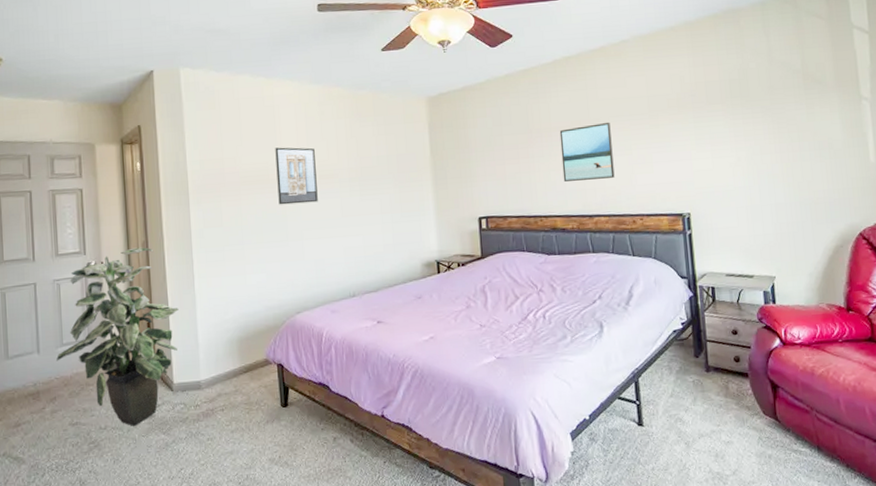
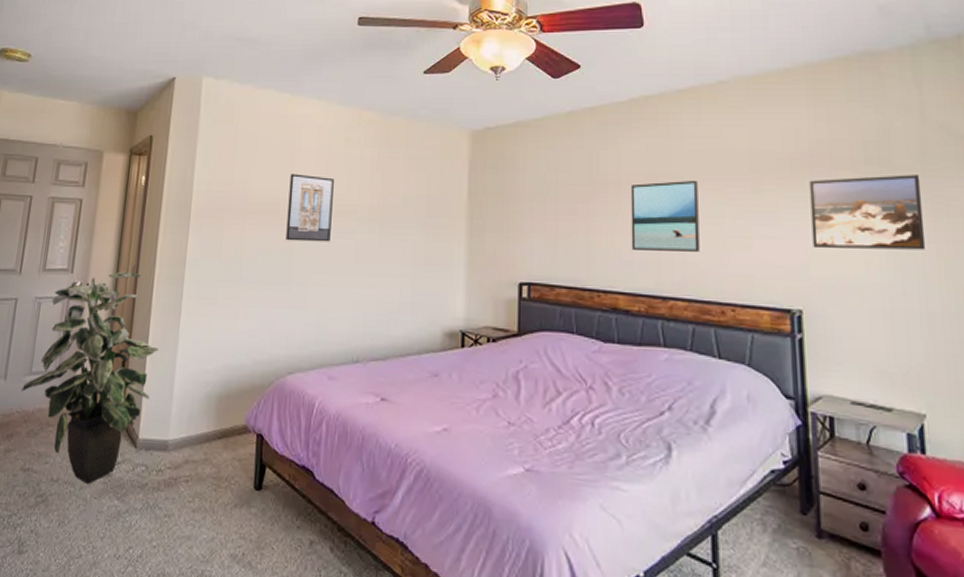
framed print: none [692,103,774,166] -> present [809,175,926,250]

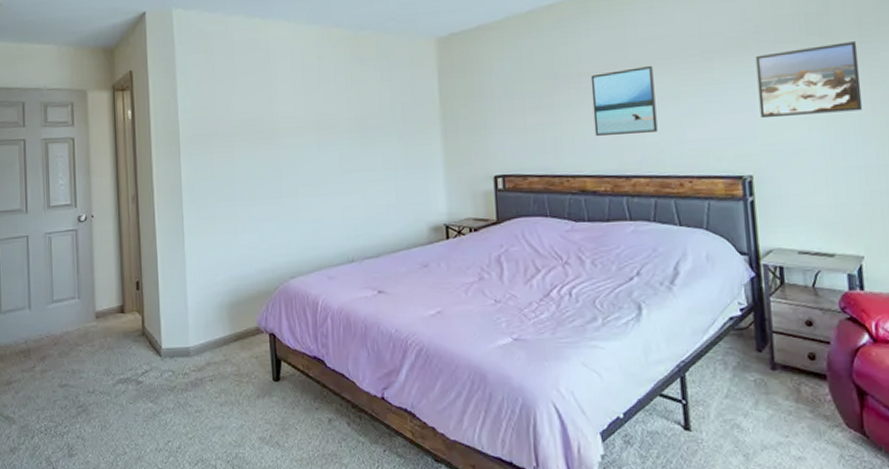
indoor plant: present [22,271,158,484] -> none [47,201,168,392]
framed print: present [285,174,334,242] -> none [270,94,315,158]

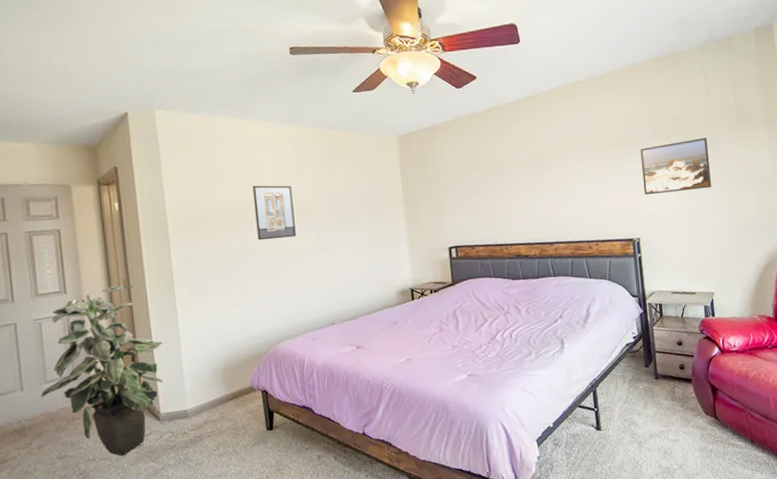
indoor plant: none [47,201,168,392] -> present [41,284,163,456]
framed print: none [270,94,315,158] -> present [252,185,296,241]
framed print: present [590,65,658,136] -> none [521,156,572,212]

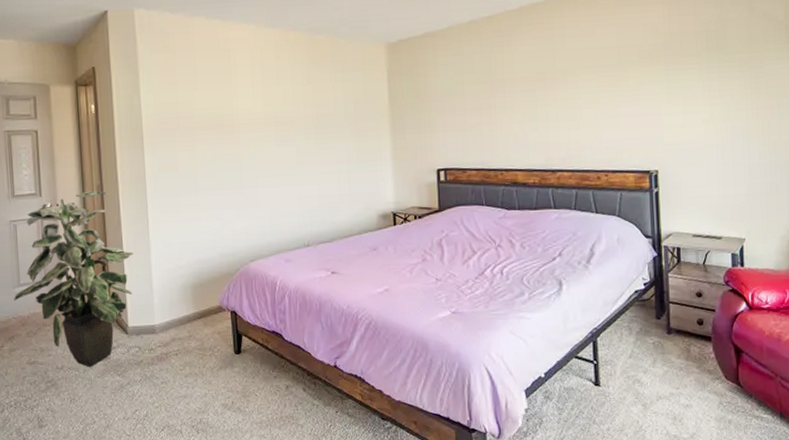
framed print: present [252,185,296,241] -> none [230,92,273,152]
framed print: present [640,137,712,196] -> none [664,56,750,122]

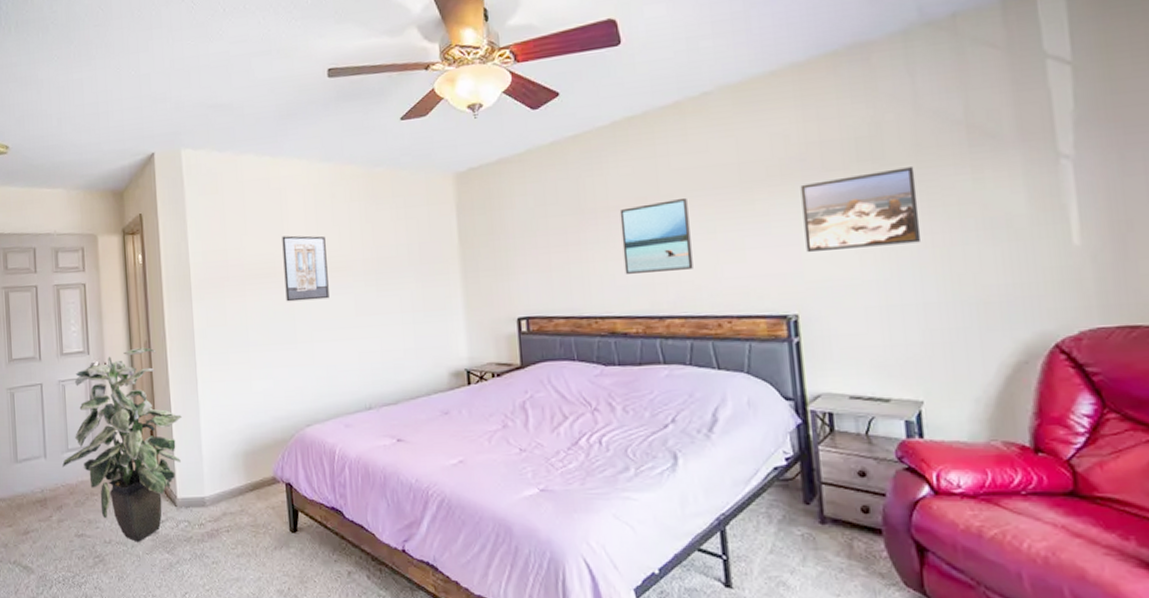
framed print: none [230,92,273,152] -> present [282,235,329,302]
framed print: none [523,73,580,134] -> present [619,197,693,274]
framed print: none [664,56,750,122] -> present [800,167,921,253]

